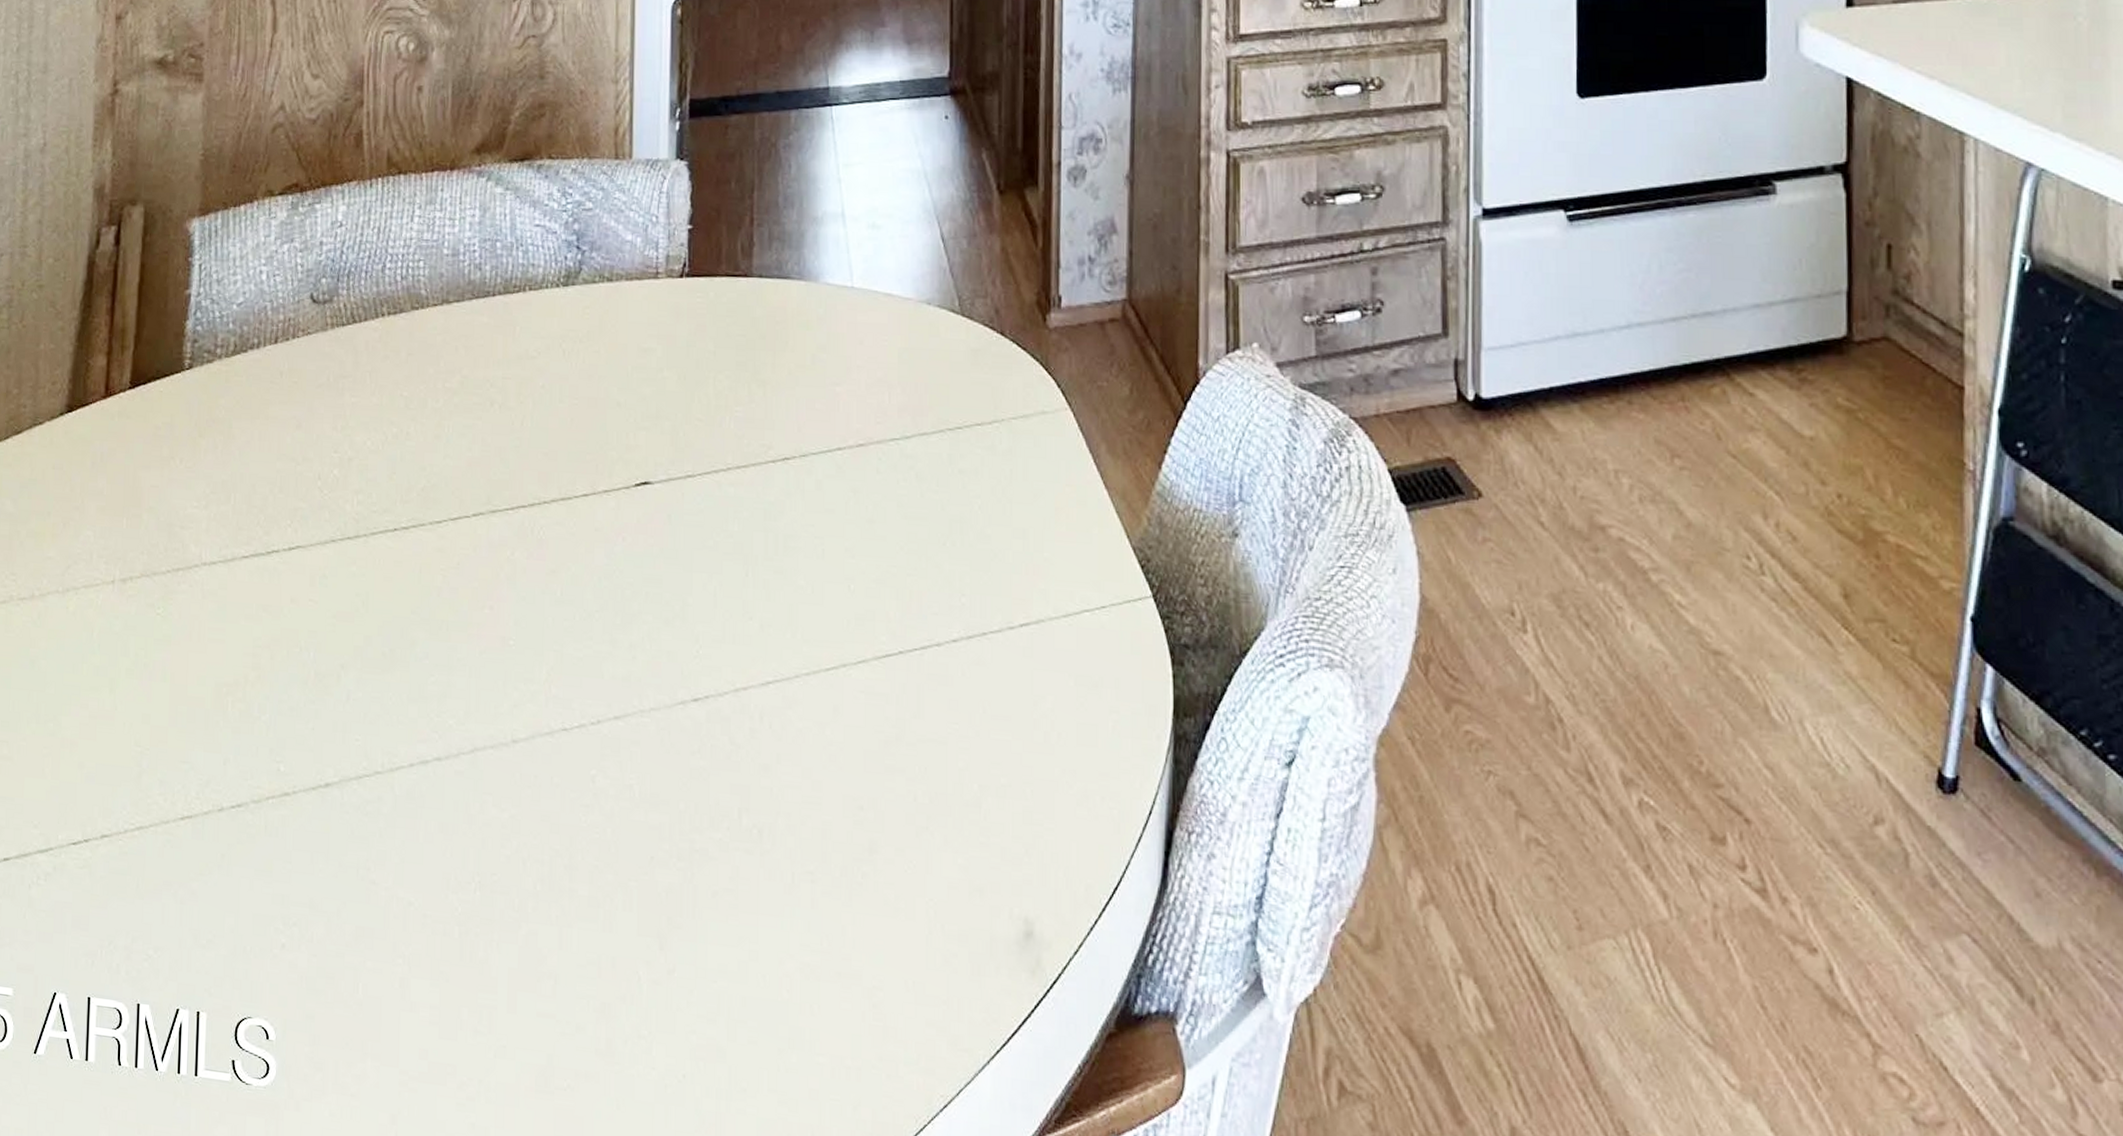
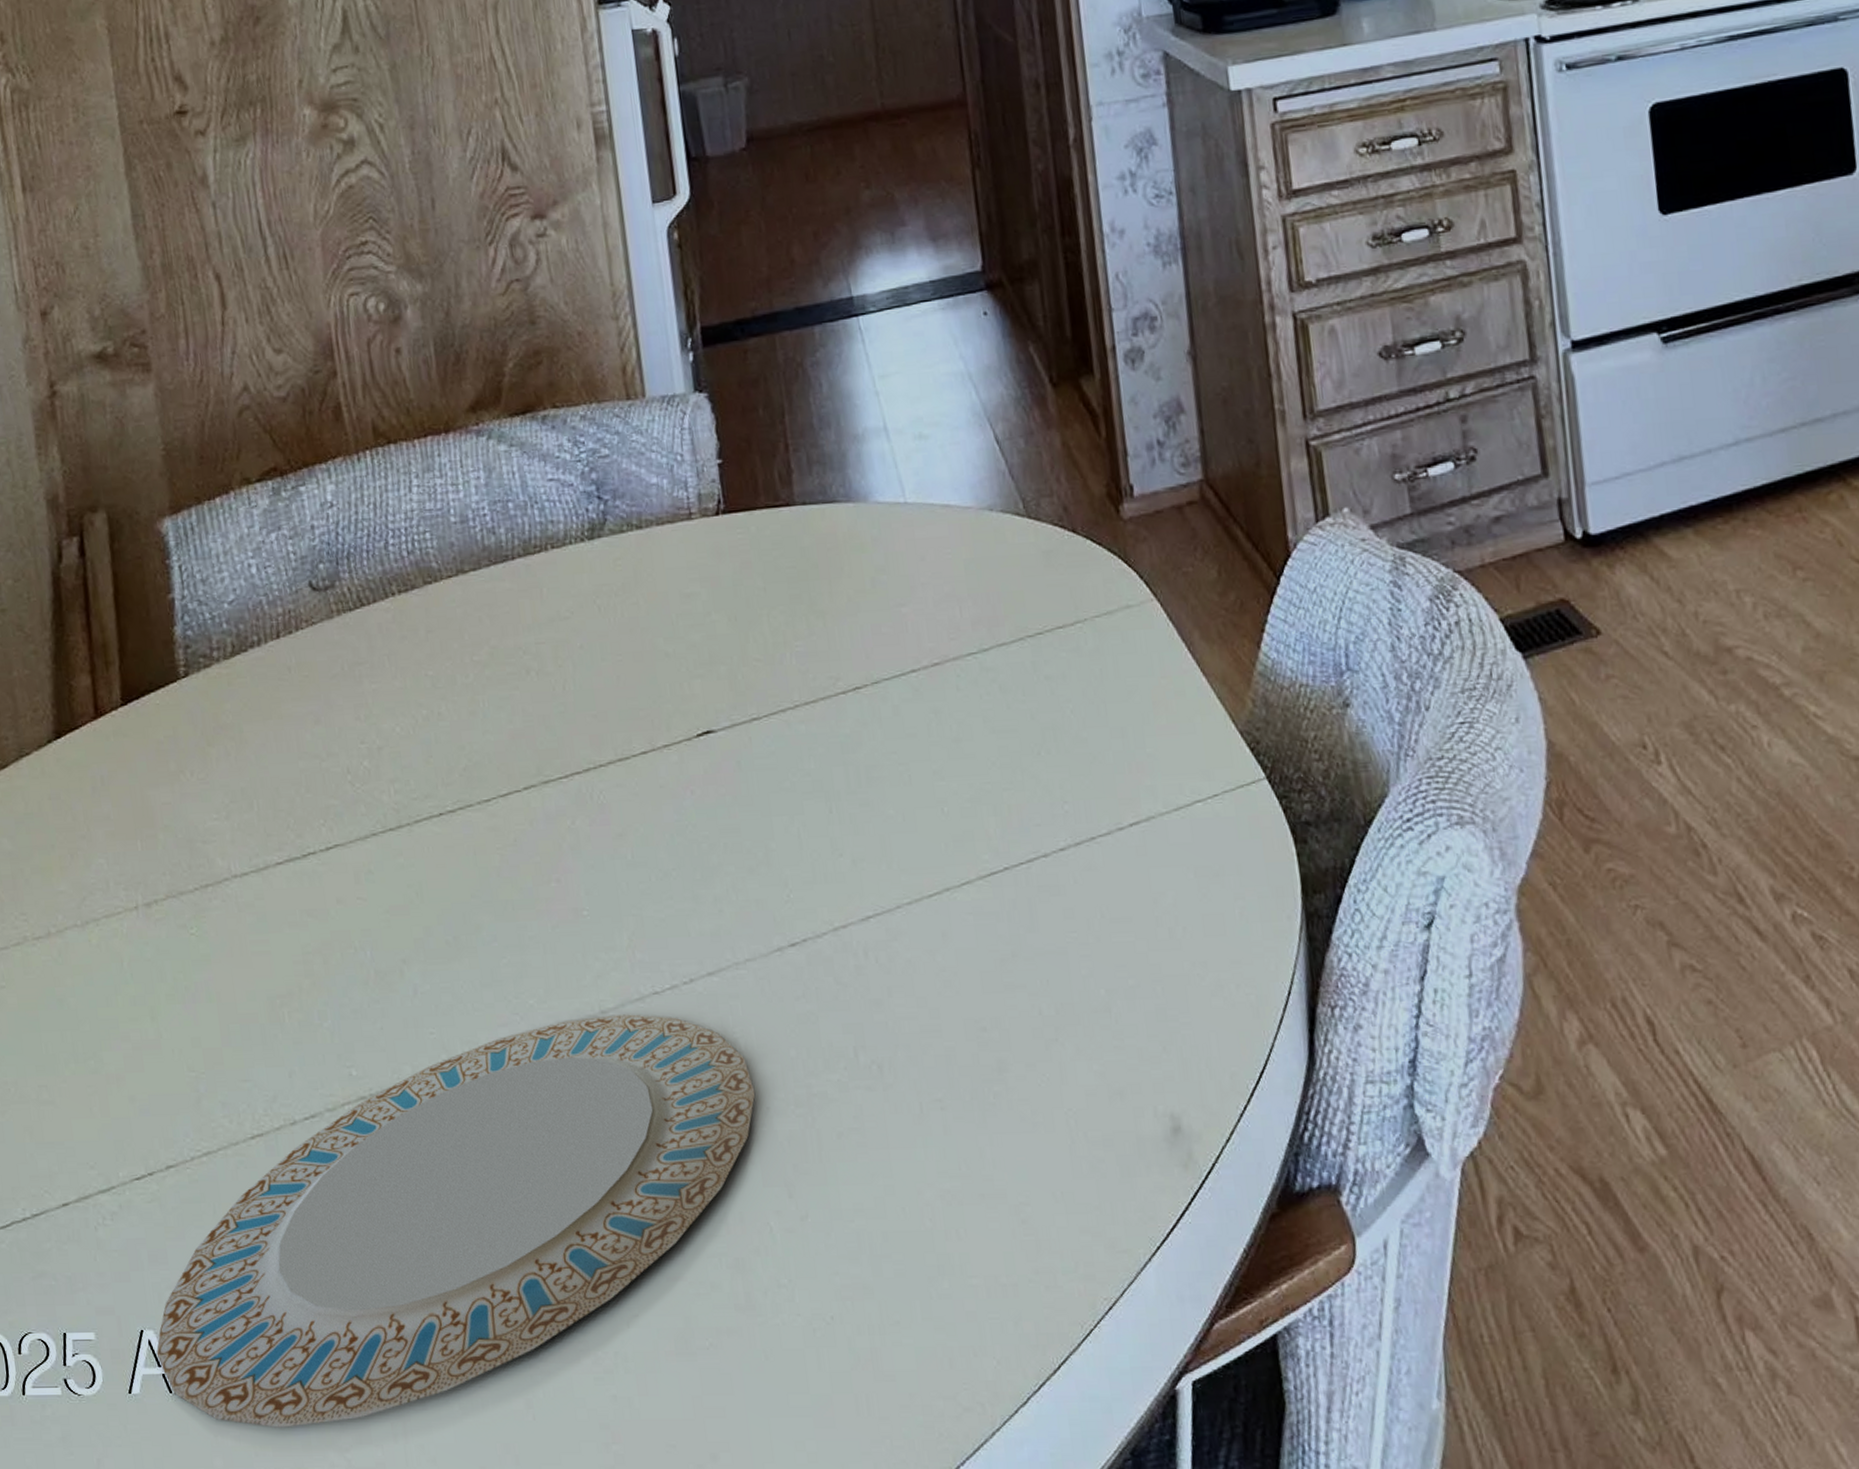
plate: none [64,744,642,1111] -> present [156,1014,756,1428]

